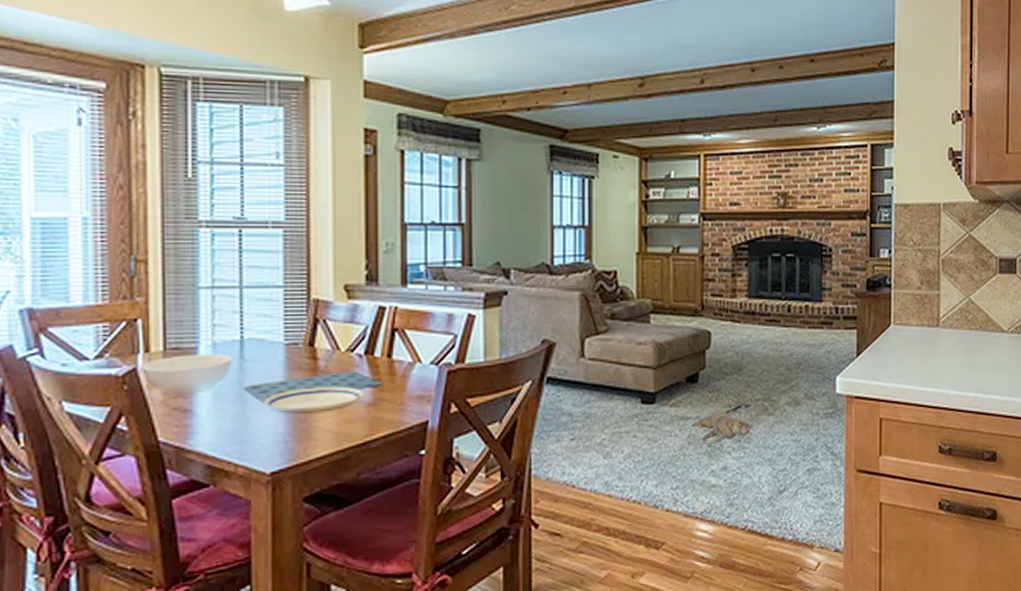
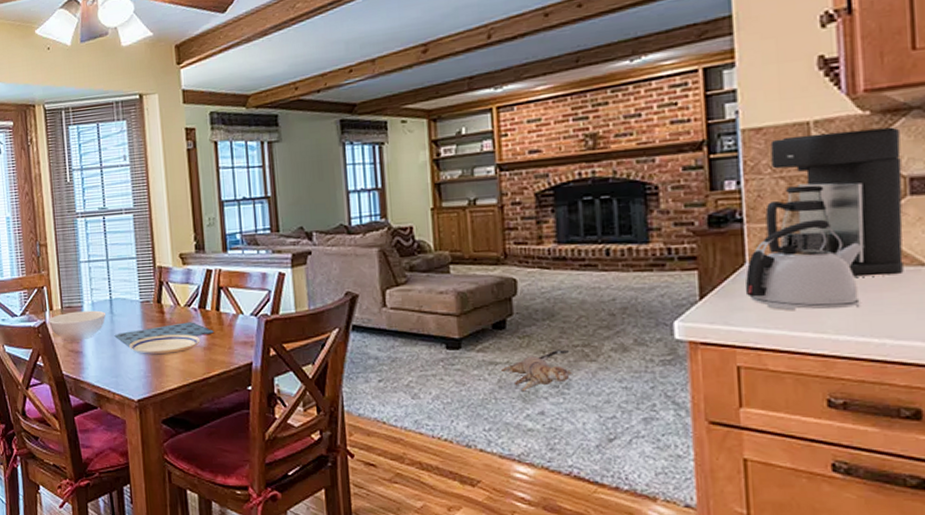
kettle: none [889,289,969,369] -> present [745,219,865,311]
coffee maker: none [907,215,995,340] -> present [765,127,904,277]

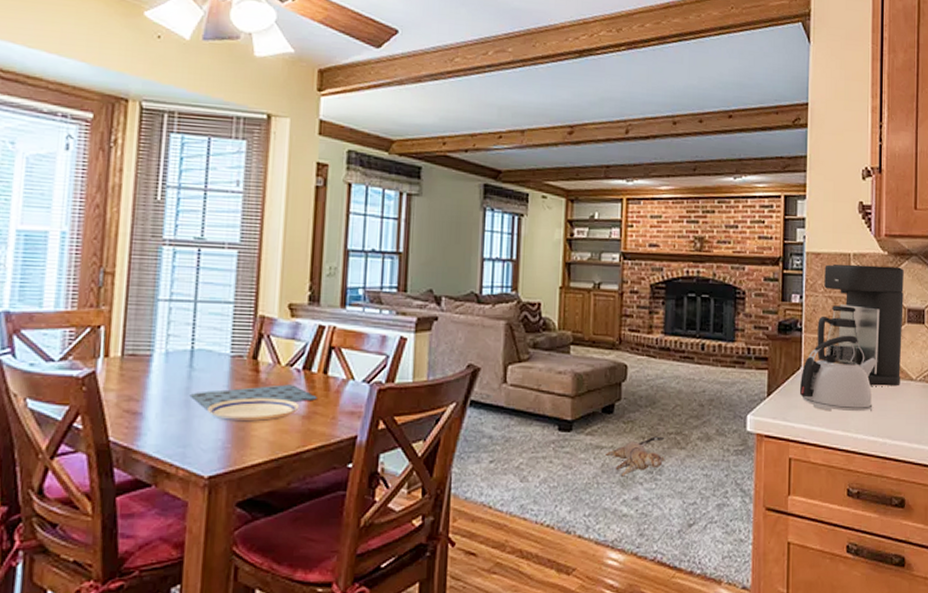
bowl: present [49,310,106,341] -> none [100,361,183,399]

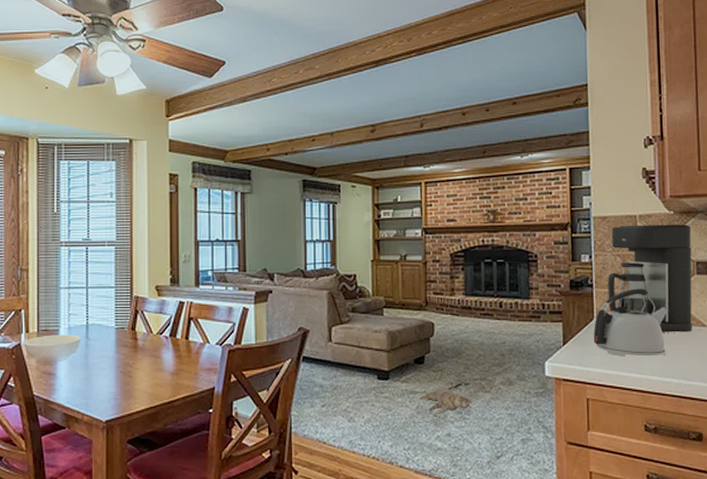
bowl: none [100,361,183,399] -> present [24,334,82,363]
placemat: present [189,384,317,410] -> none [88,349,182,370]
plate: present [208,397,300,425] -> none [102,359,169,381]

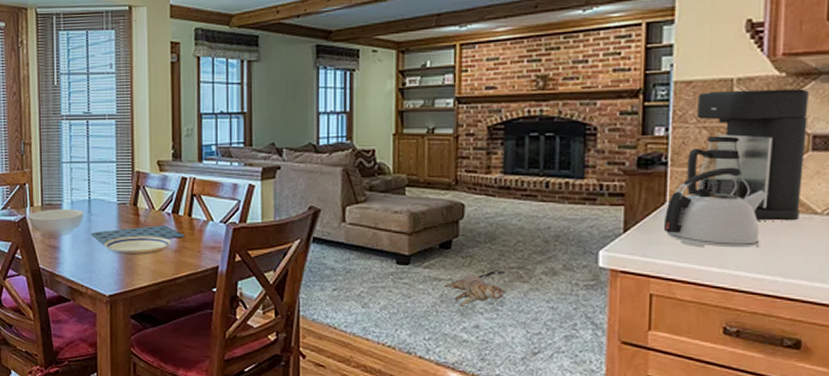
placemat: none [88,349,182,370] -> present [90,225,185,246]
plate: none [102,359,169,381] -> present [104,236,172,257]

